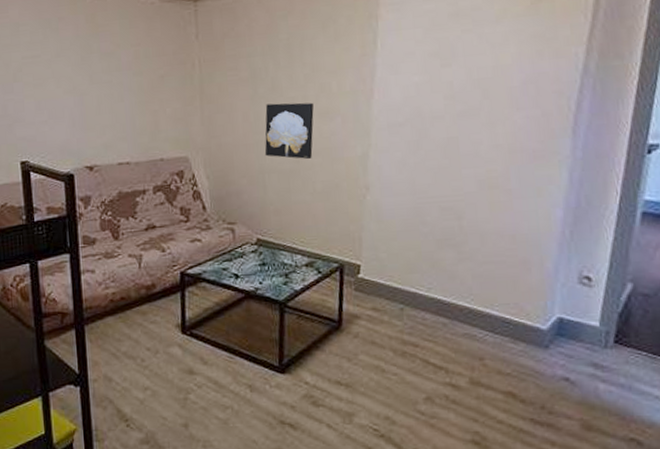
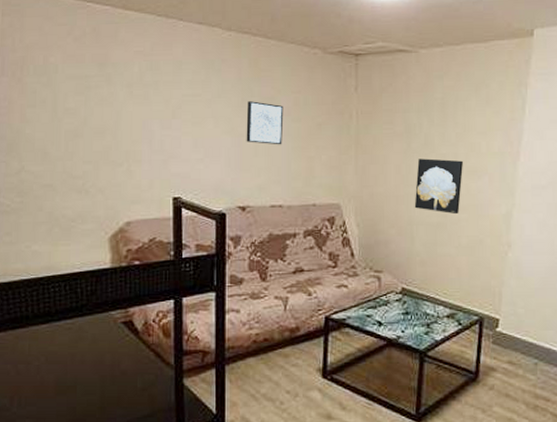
wall art: none [87,58,125,101] -> present [246,101,284,145]

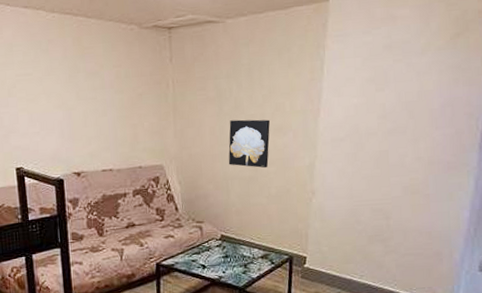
wall art: present [246,101,284,145] -> none [74,77,108,116]

